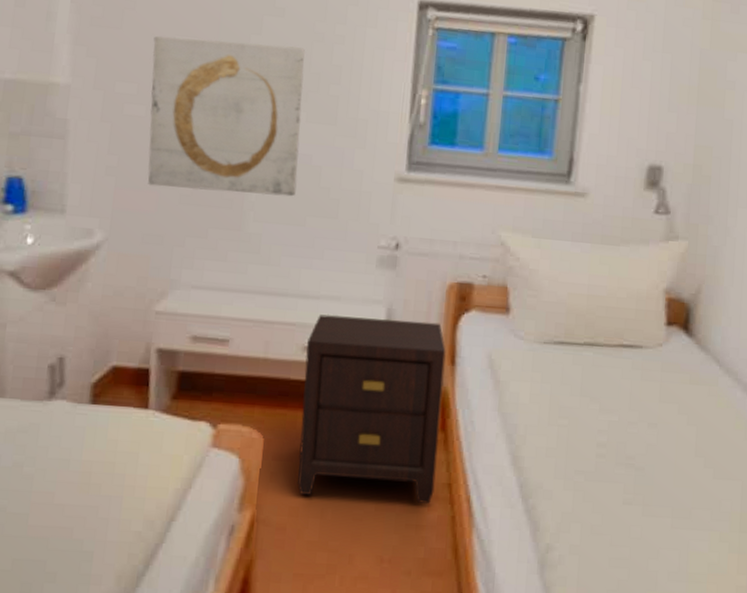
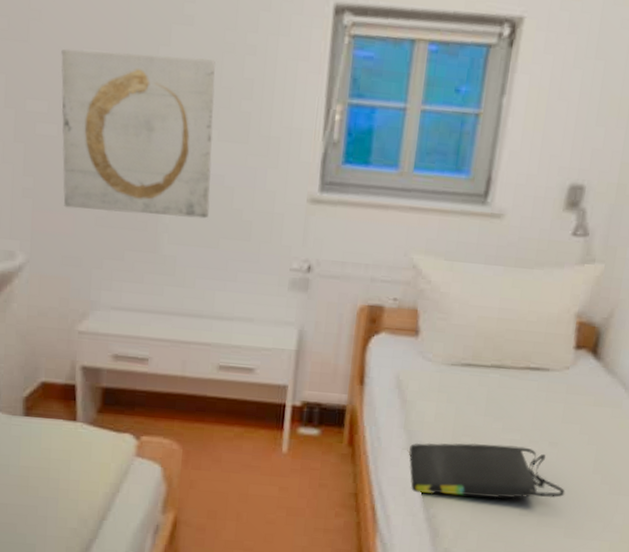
nightstand: present [298,314,446,504] -> none [215,335,355,511]
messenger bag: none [504,426,669,486] -> present [409,442,565,499]

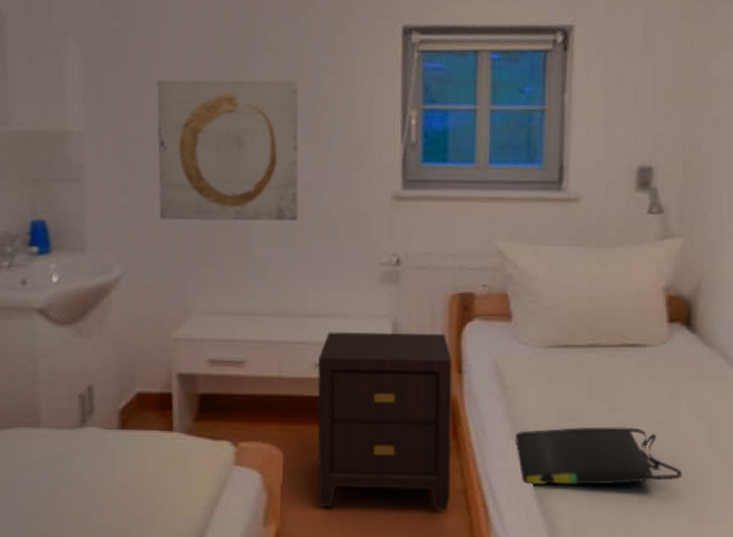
nightstand: none [215,335,355,511] -> present [317,331,452,510]

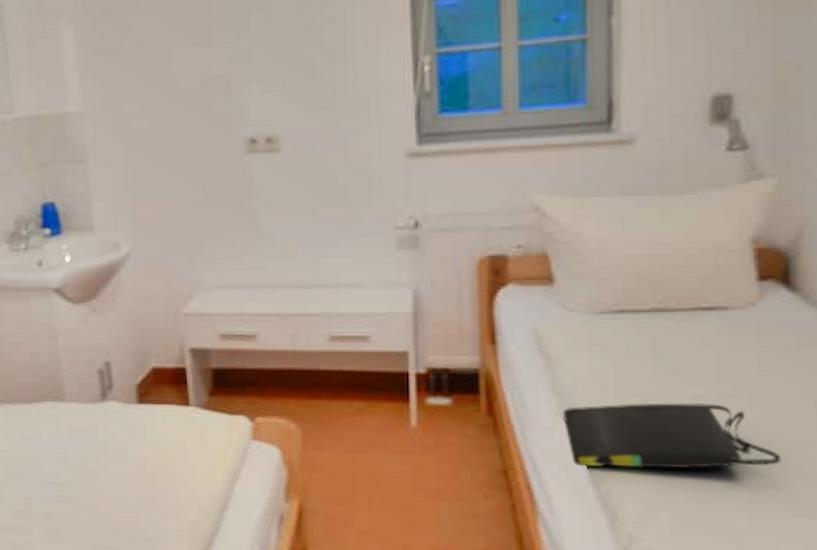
wall art: present [156,79,299,222] -> none [150,36,303,195]
nightstand: present [317,331,452,510] -> none [333,301,488,491]

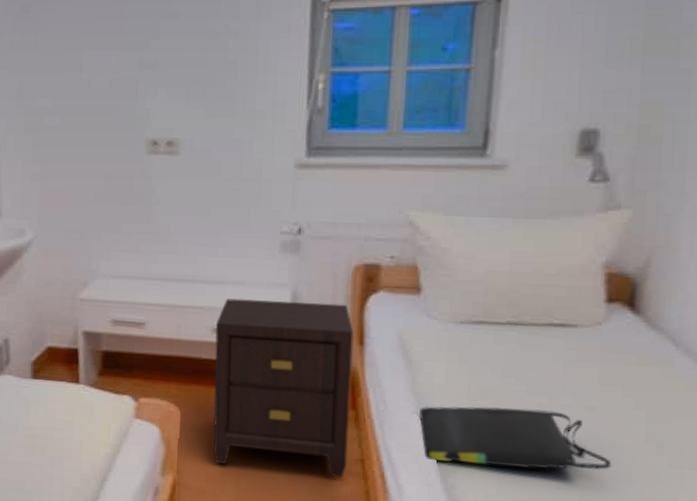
nightstand: none [333,301,488,491] -> present [213,298,354,477]

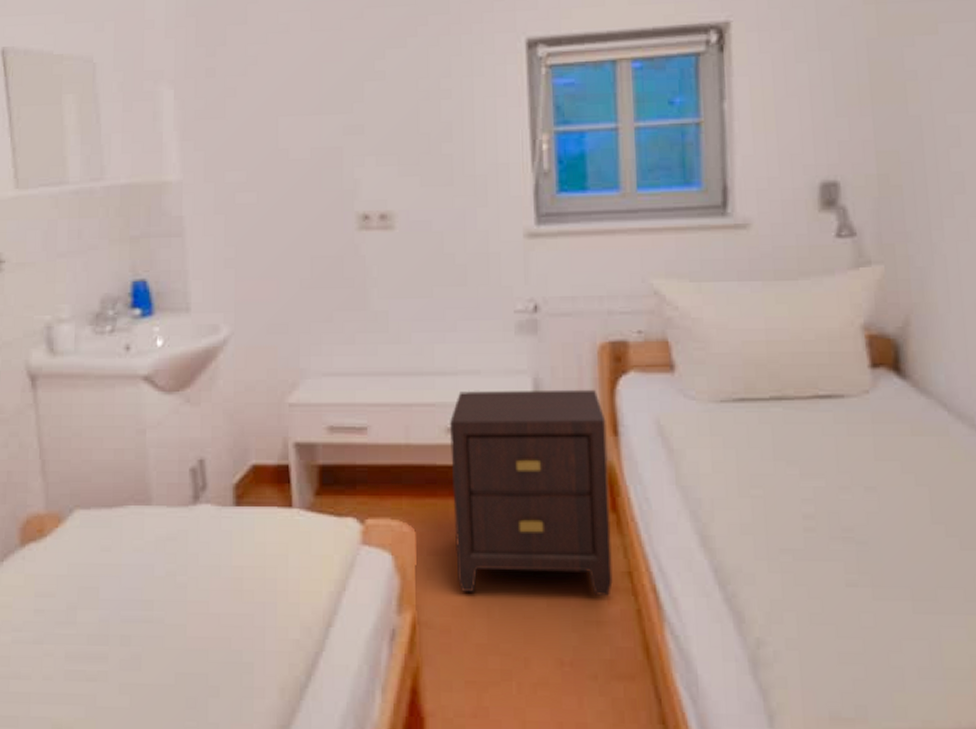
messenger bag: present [419,406,612,470] -> none [687,495,901,566]

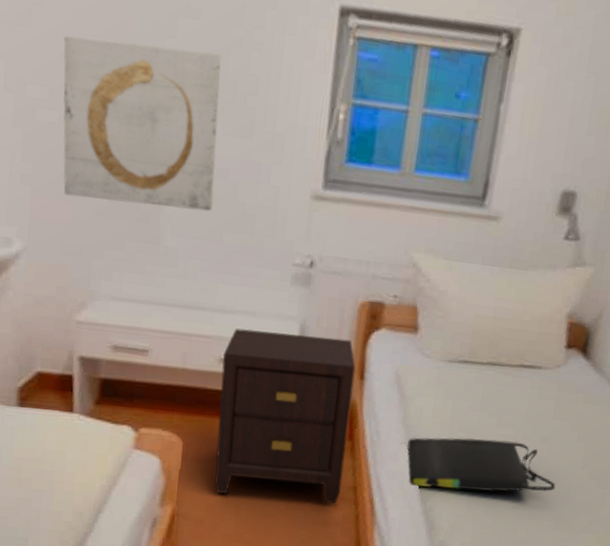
wall art: none [257,108,419,273] -> present [63,36,221,212]
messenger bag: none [687,495,901,566] -> present [407,437,556,492]

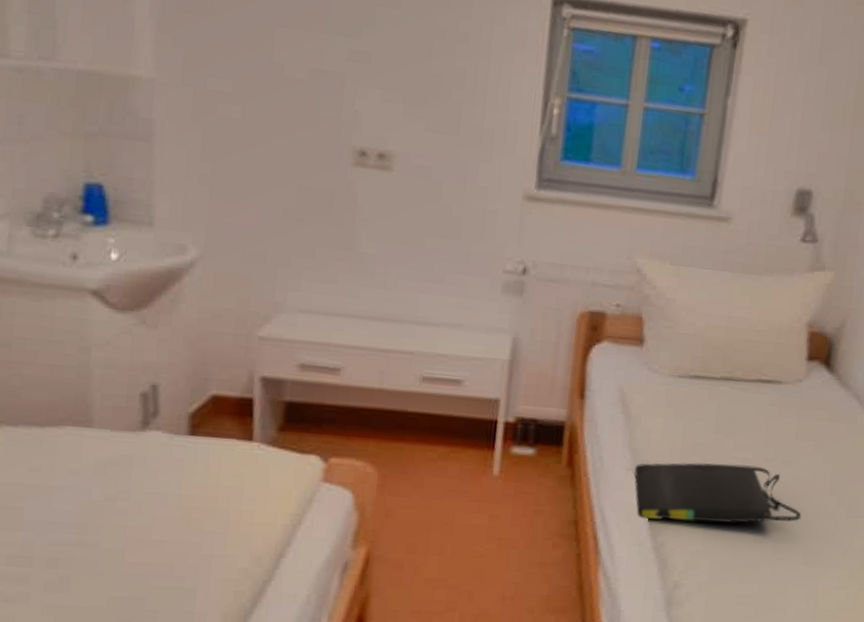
wall art: present [63,36,221,212] -> none [246,26,424,214]
nightstand: present [215,328,356,504] -> none [415,343,575,541]

